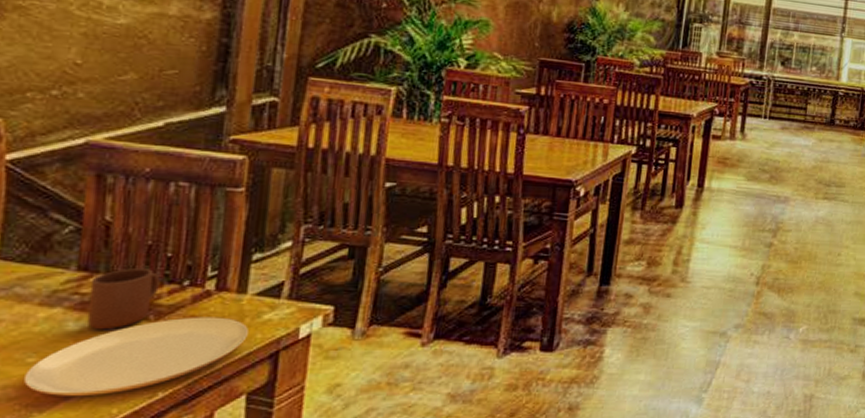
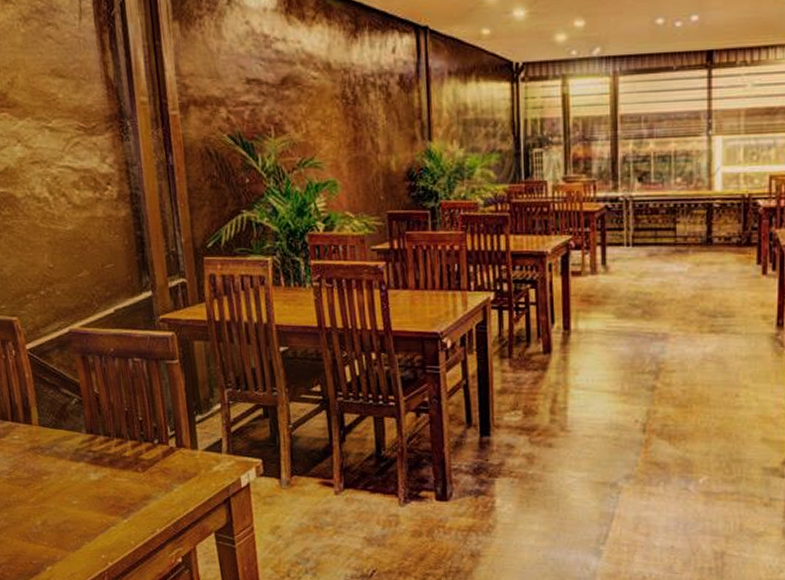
plate: present [24,317,248,397] -> none [74,469,206,531]
cup: present [86,268,160,330] -> none [96,431,140,480]

